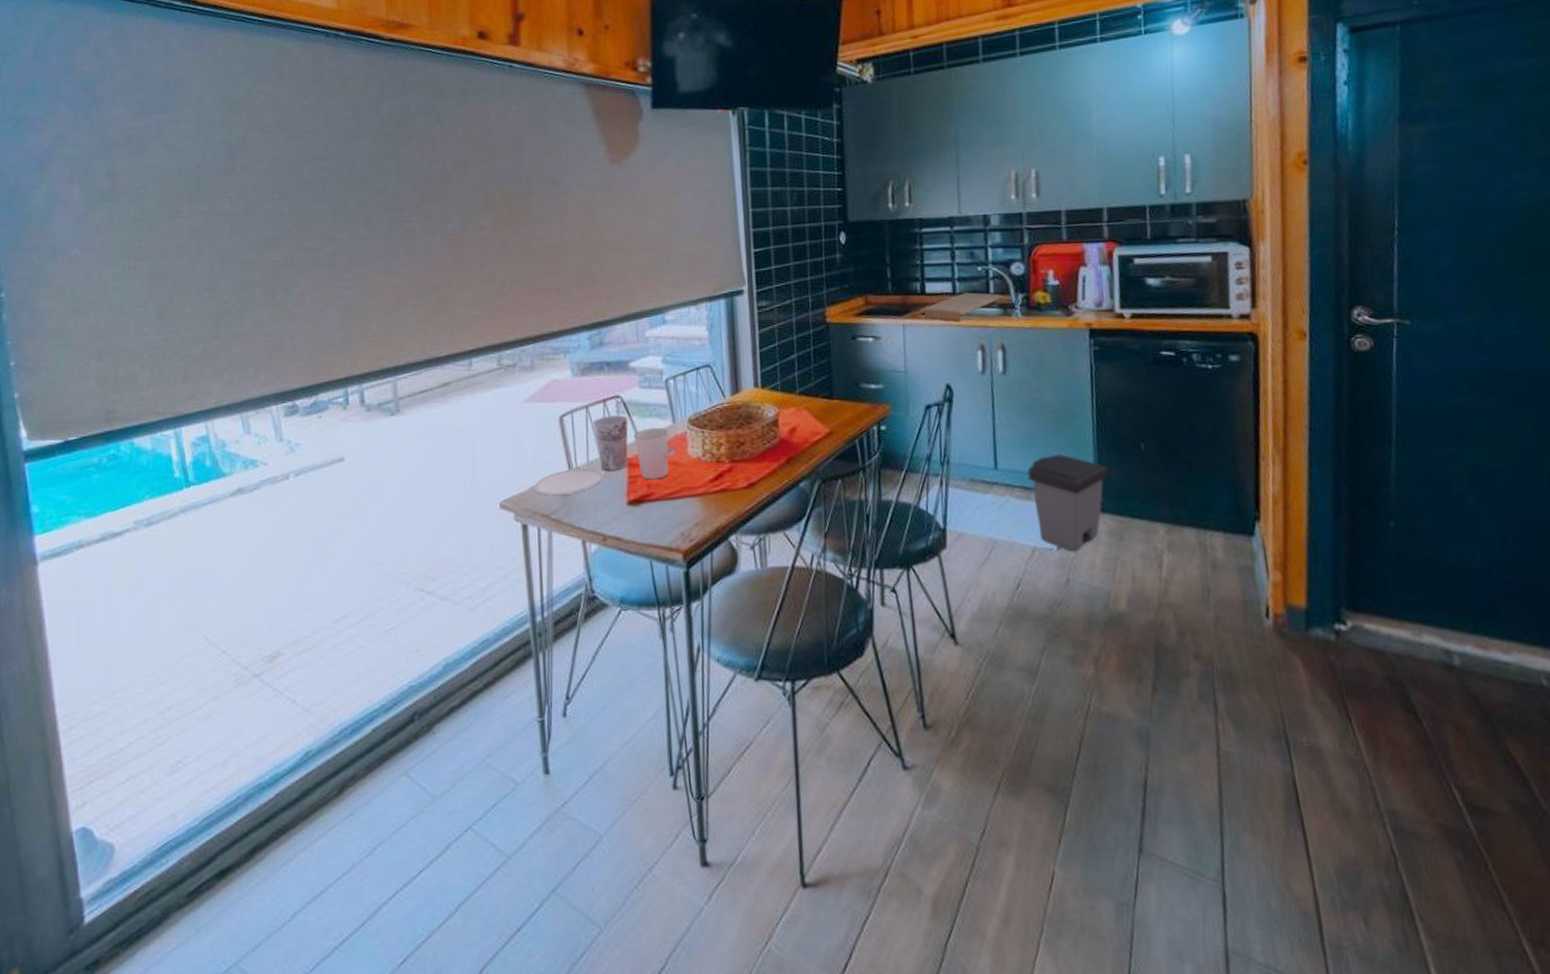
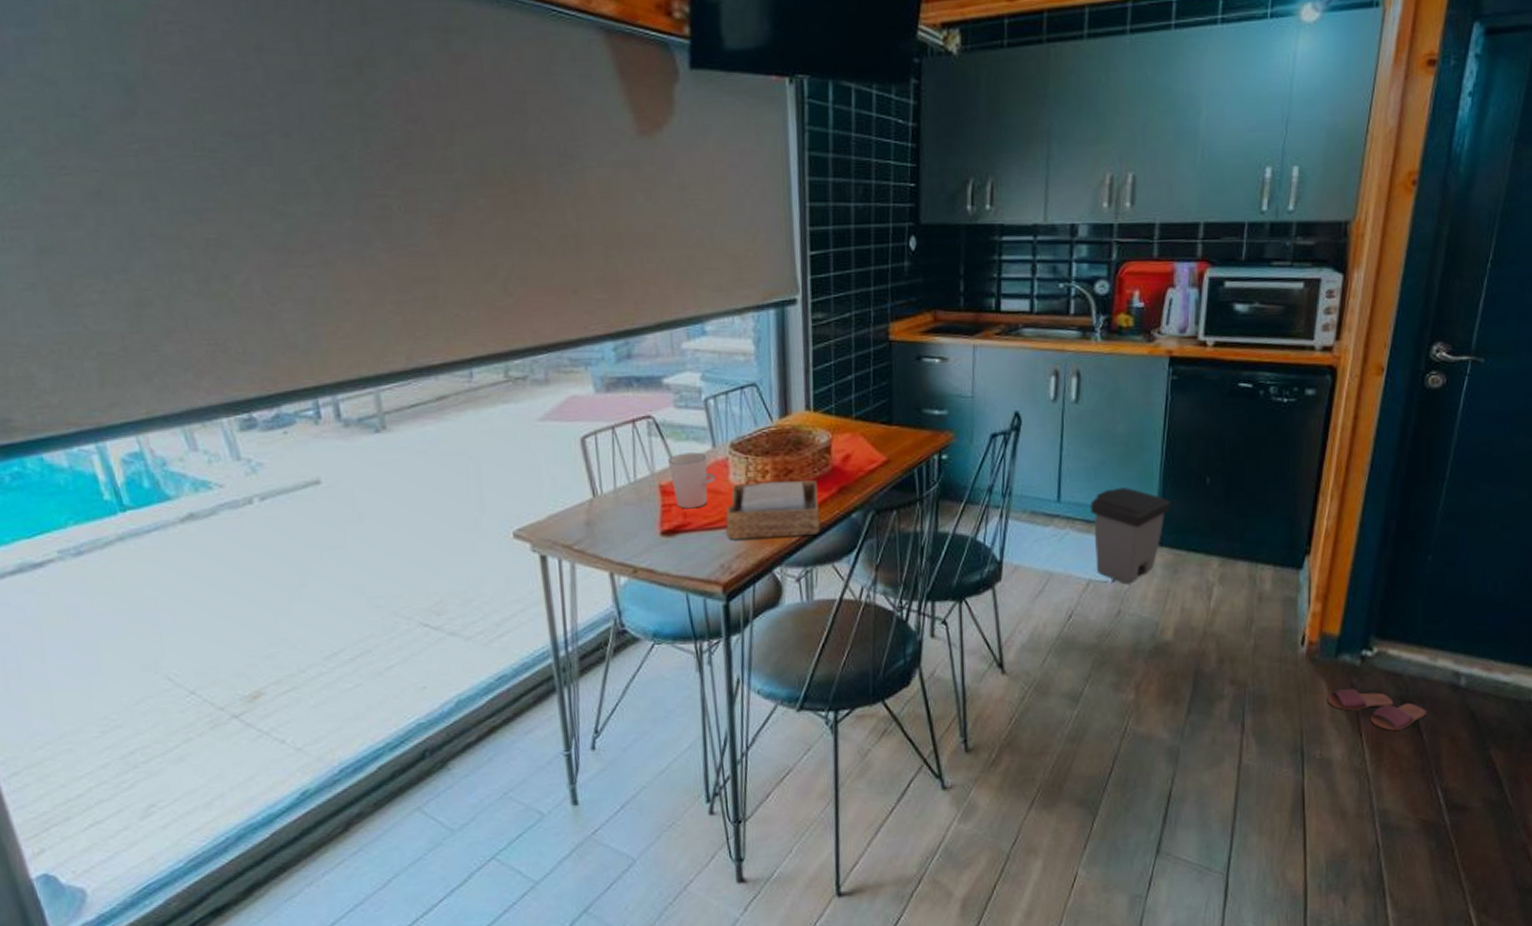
plate: present [533,468,605,496] -> none [552,495,635,525]
cup: present [592,415,629,472] -> none [619,437,662,500]
napkin holder: none [685,451,772,509] -> present [725,479,821,540]
cutting board: present [919,292,1003,322] -> none [992,311,1084,345]
slippers: none [1304,666,1421,716] -> present [1327,688,1426,731]

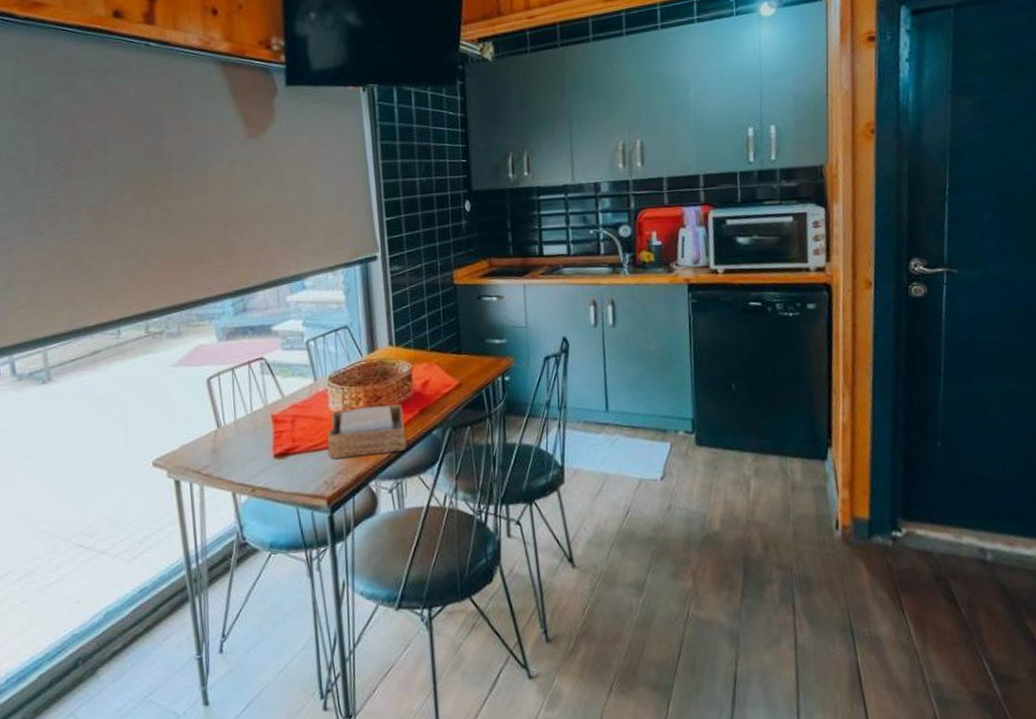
cup: present [667,452,715,509] -> none [277,386,318,435]
trash can: present [1090,486,1171,585] -> none [634,395,704,482]
slippers: present [1327,688,1426,731] -> none [867,567,961,607]

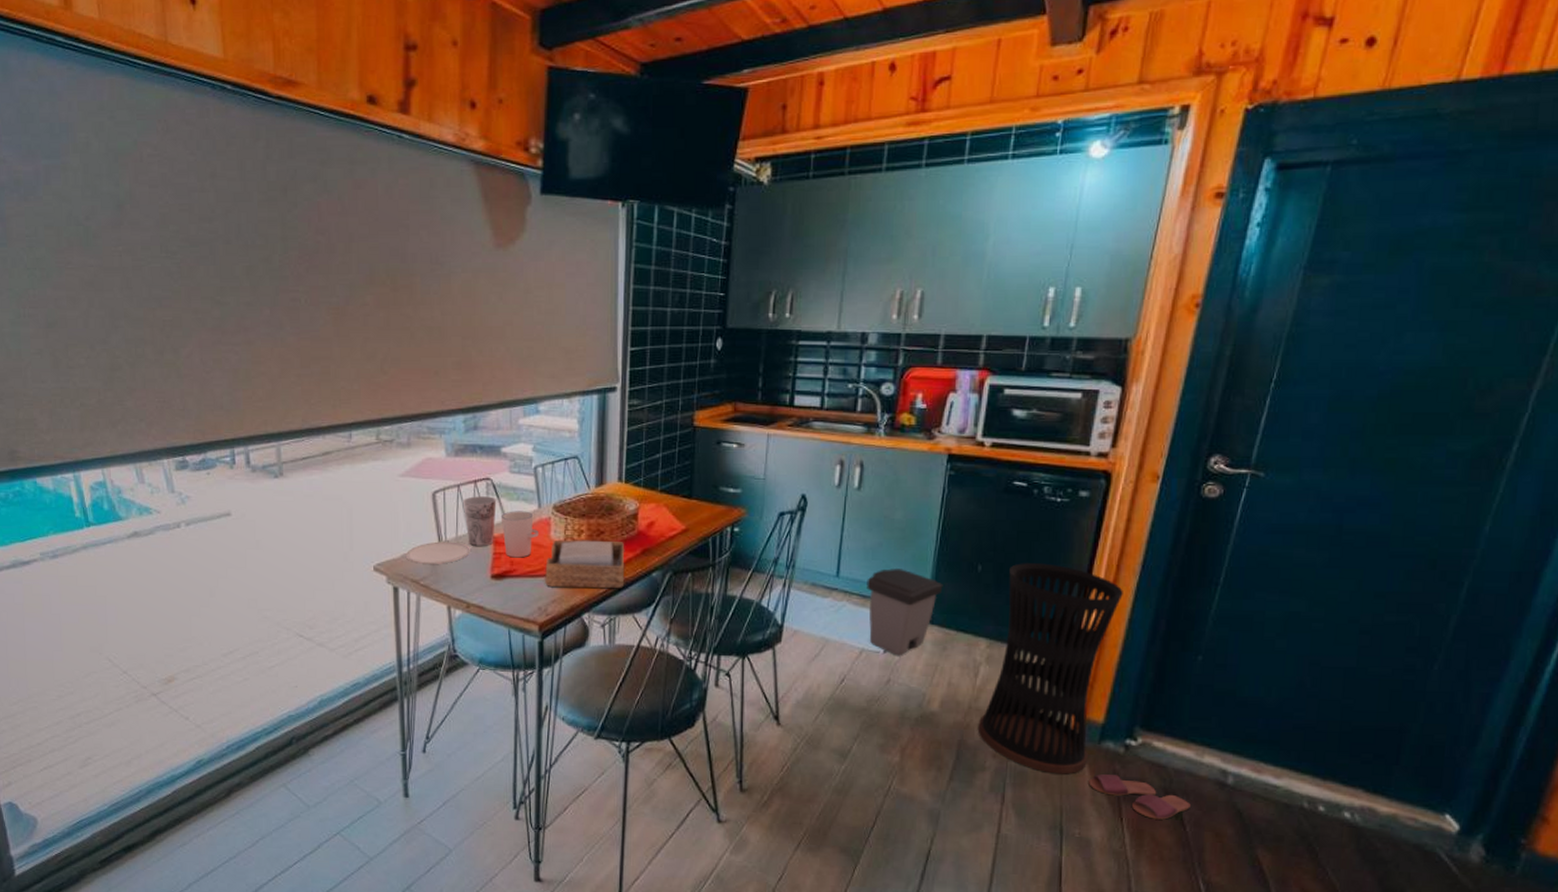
plate: none [184,425,252,453] -> present [405,541,472,564]
cup: none [238,375,274,428] -> present [462,496,497,547]
cup: none [277,386,318,435] -> present [500,511,539,558]
trash can: none [634,395,704,482] -> present [866,567,943,656]
umbrella stand: none [758,374,863,576] -> present [977,563,1123,775]
slippers: none [867,567,961,607] -> present [1089,774,1191,820]

